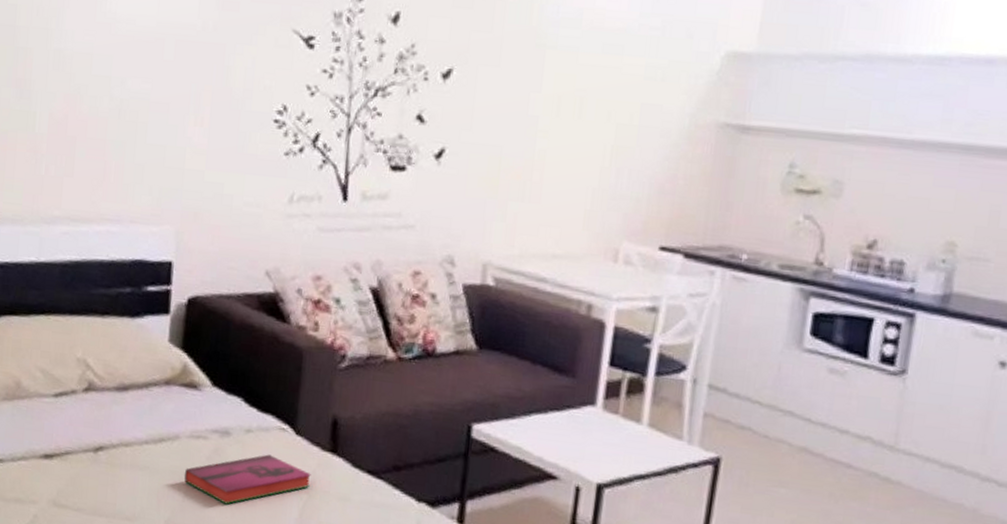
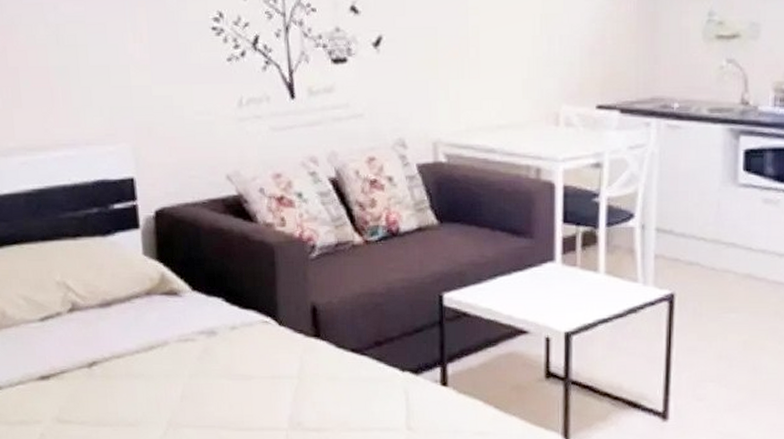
hardback book: present [184,454,311,505] -> none [178,347,299,399]

